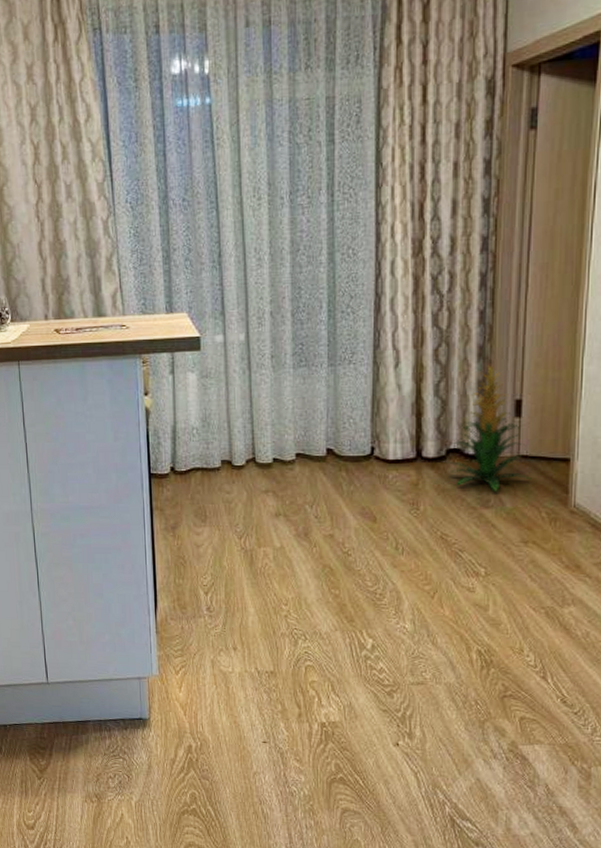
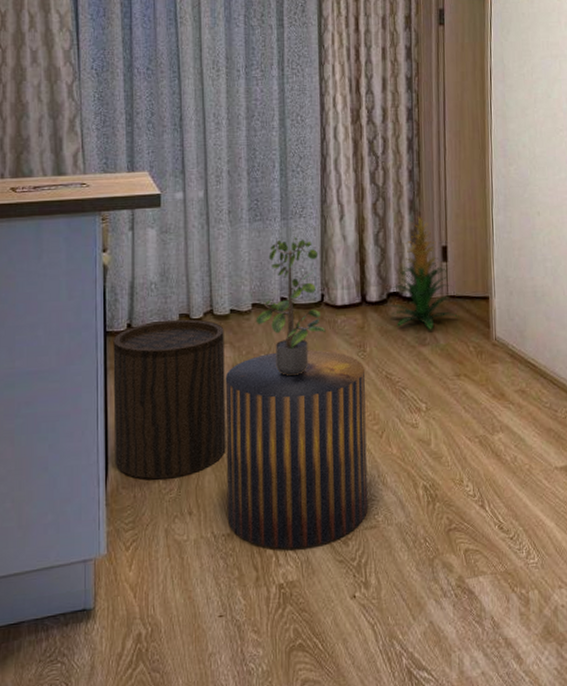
stool: none [157,465,269,615] -> present [113,319,226,479]
stool: none [268,504,418,694] -> present [225,350,368,549]
potted plant: none [300,385,375,528] -> present [255,237,326,376]

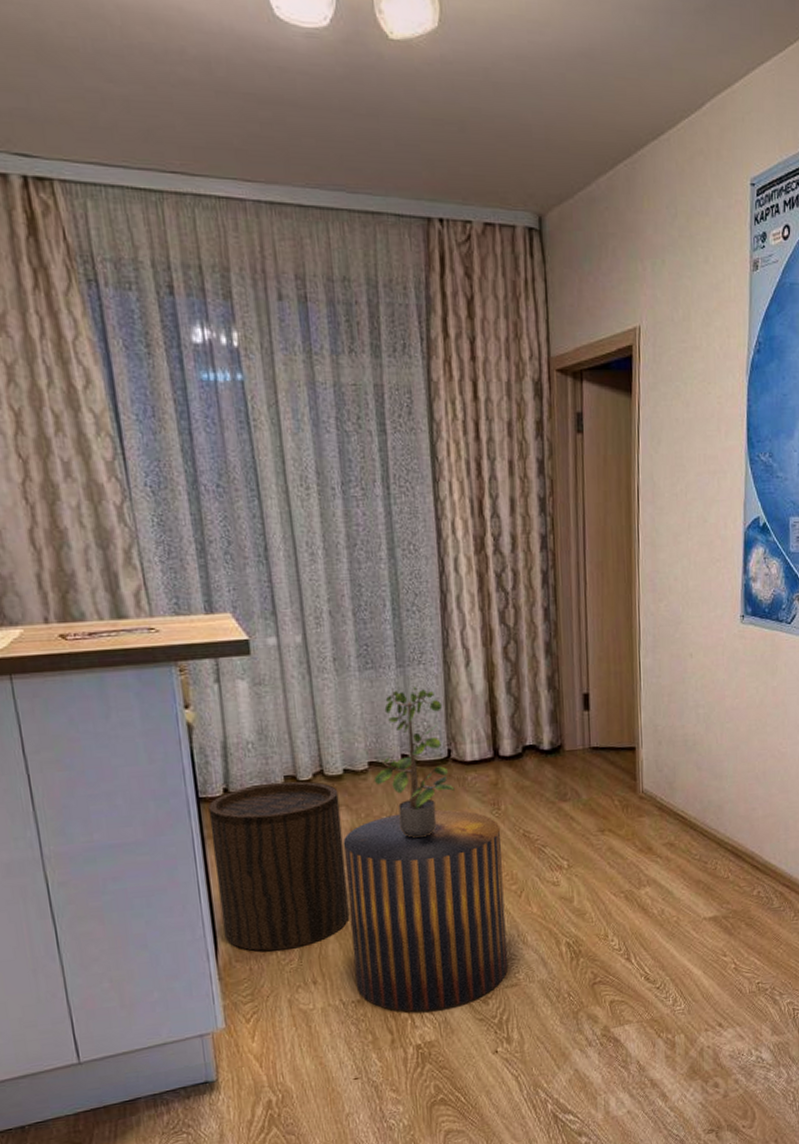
indoor plant: present [386,215,459,330] -> none [522,659,603,785]

